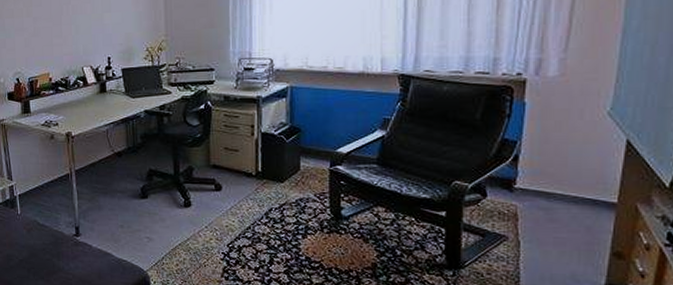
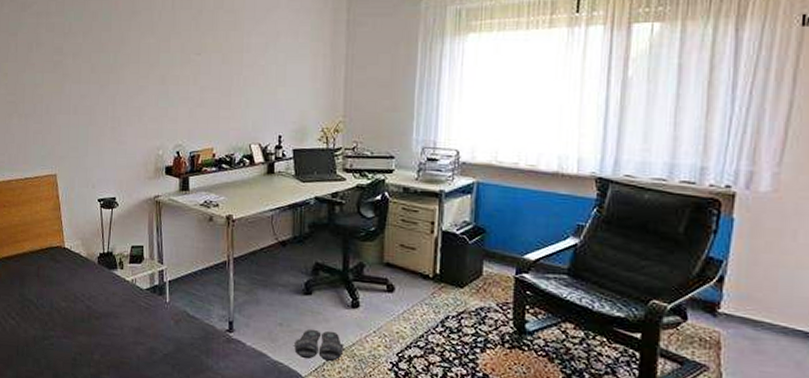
slippers: none [135,228,180,255] -> present [294,329,344,361]

